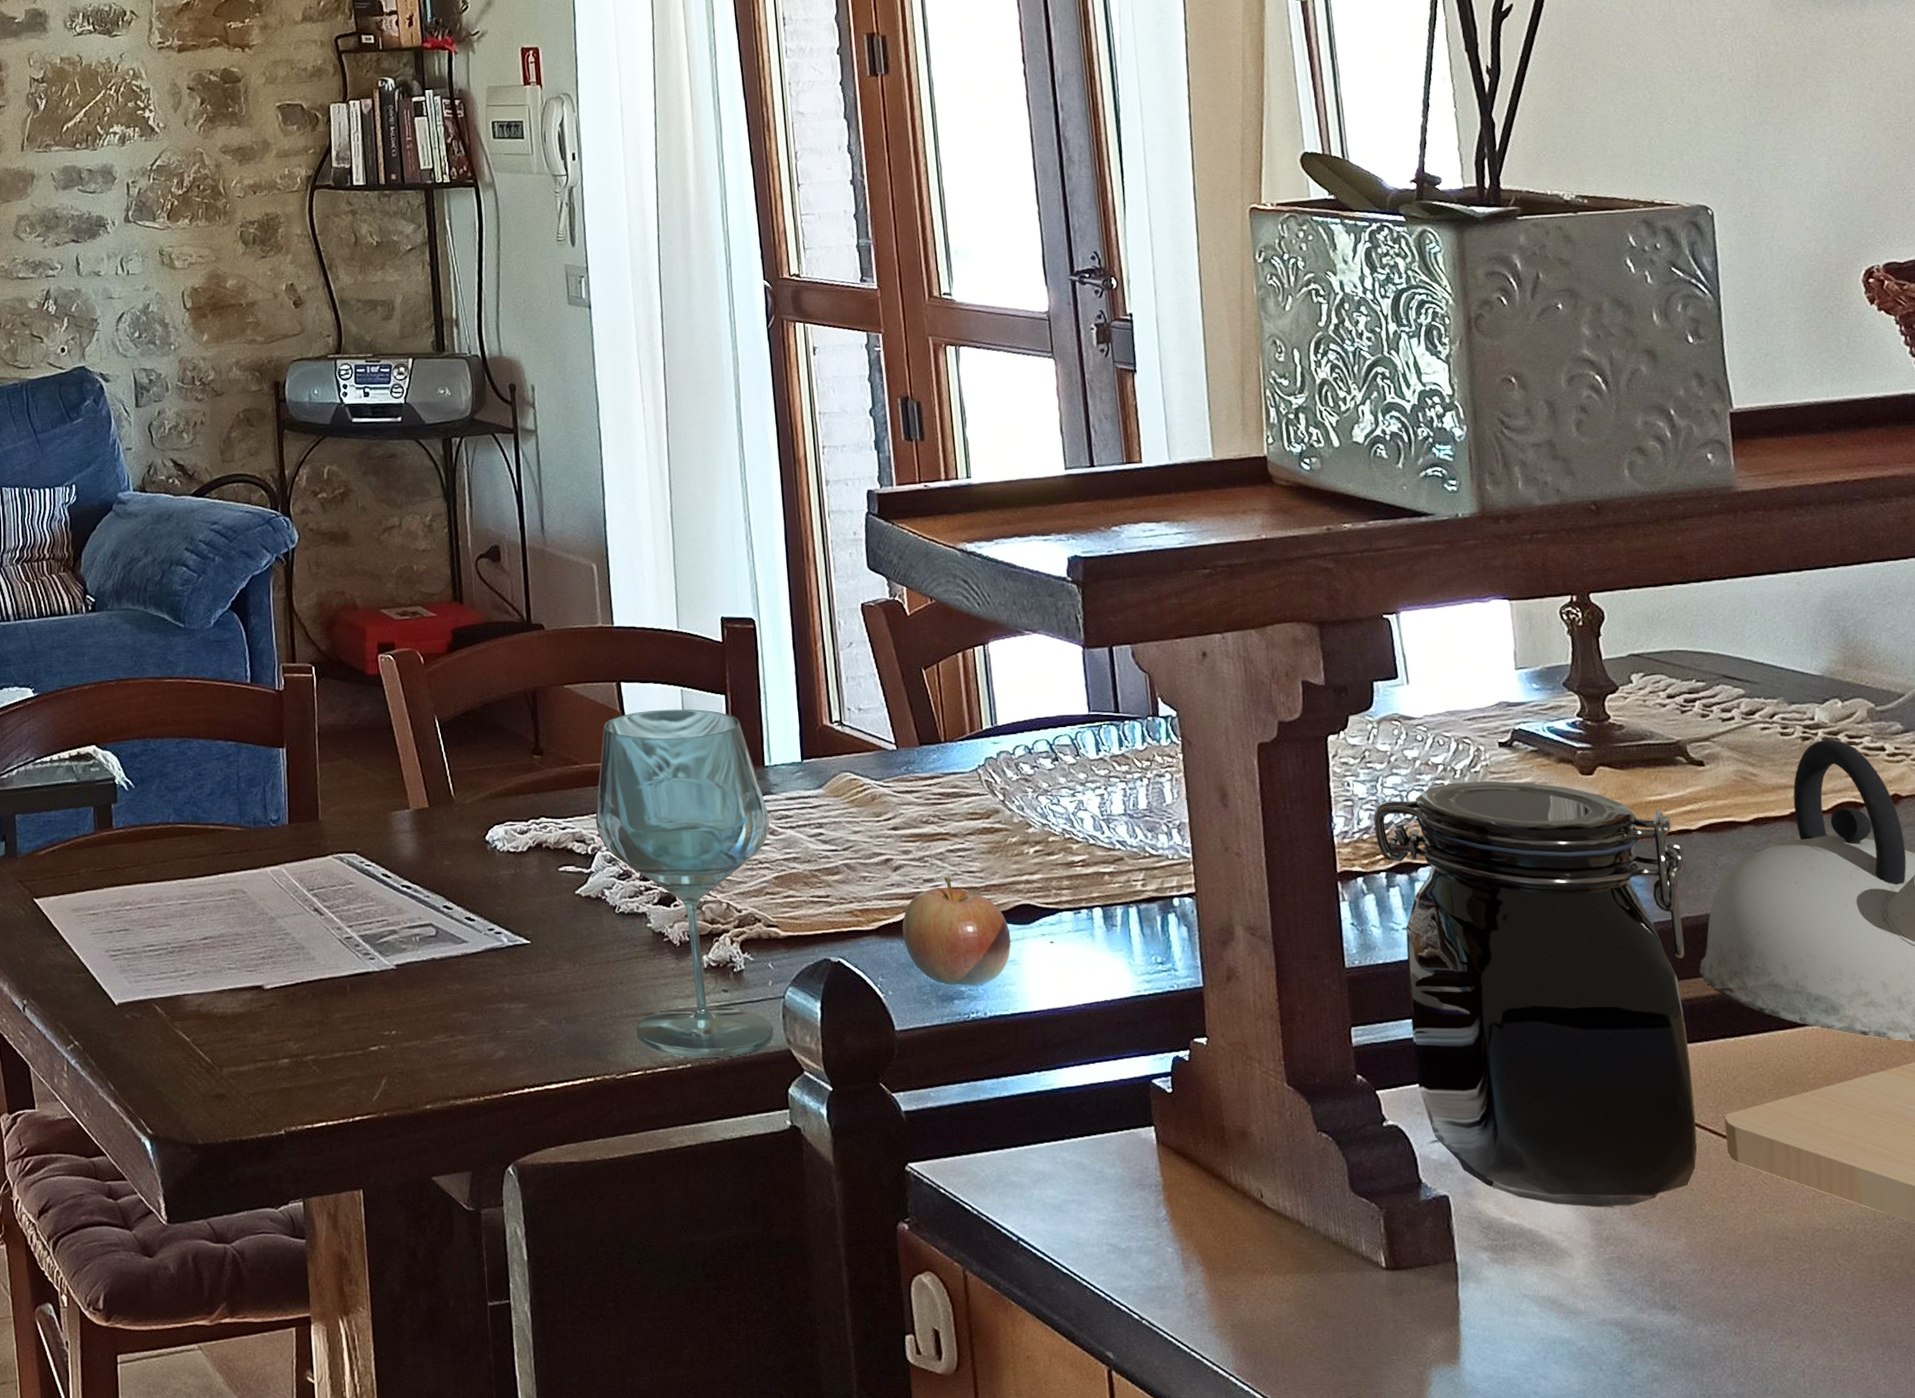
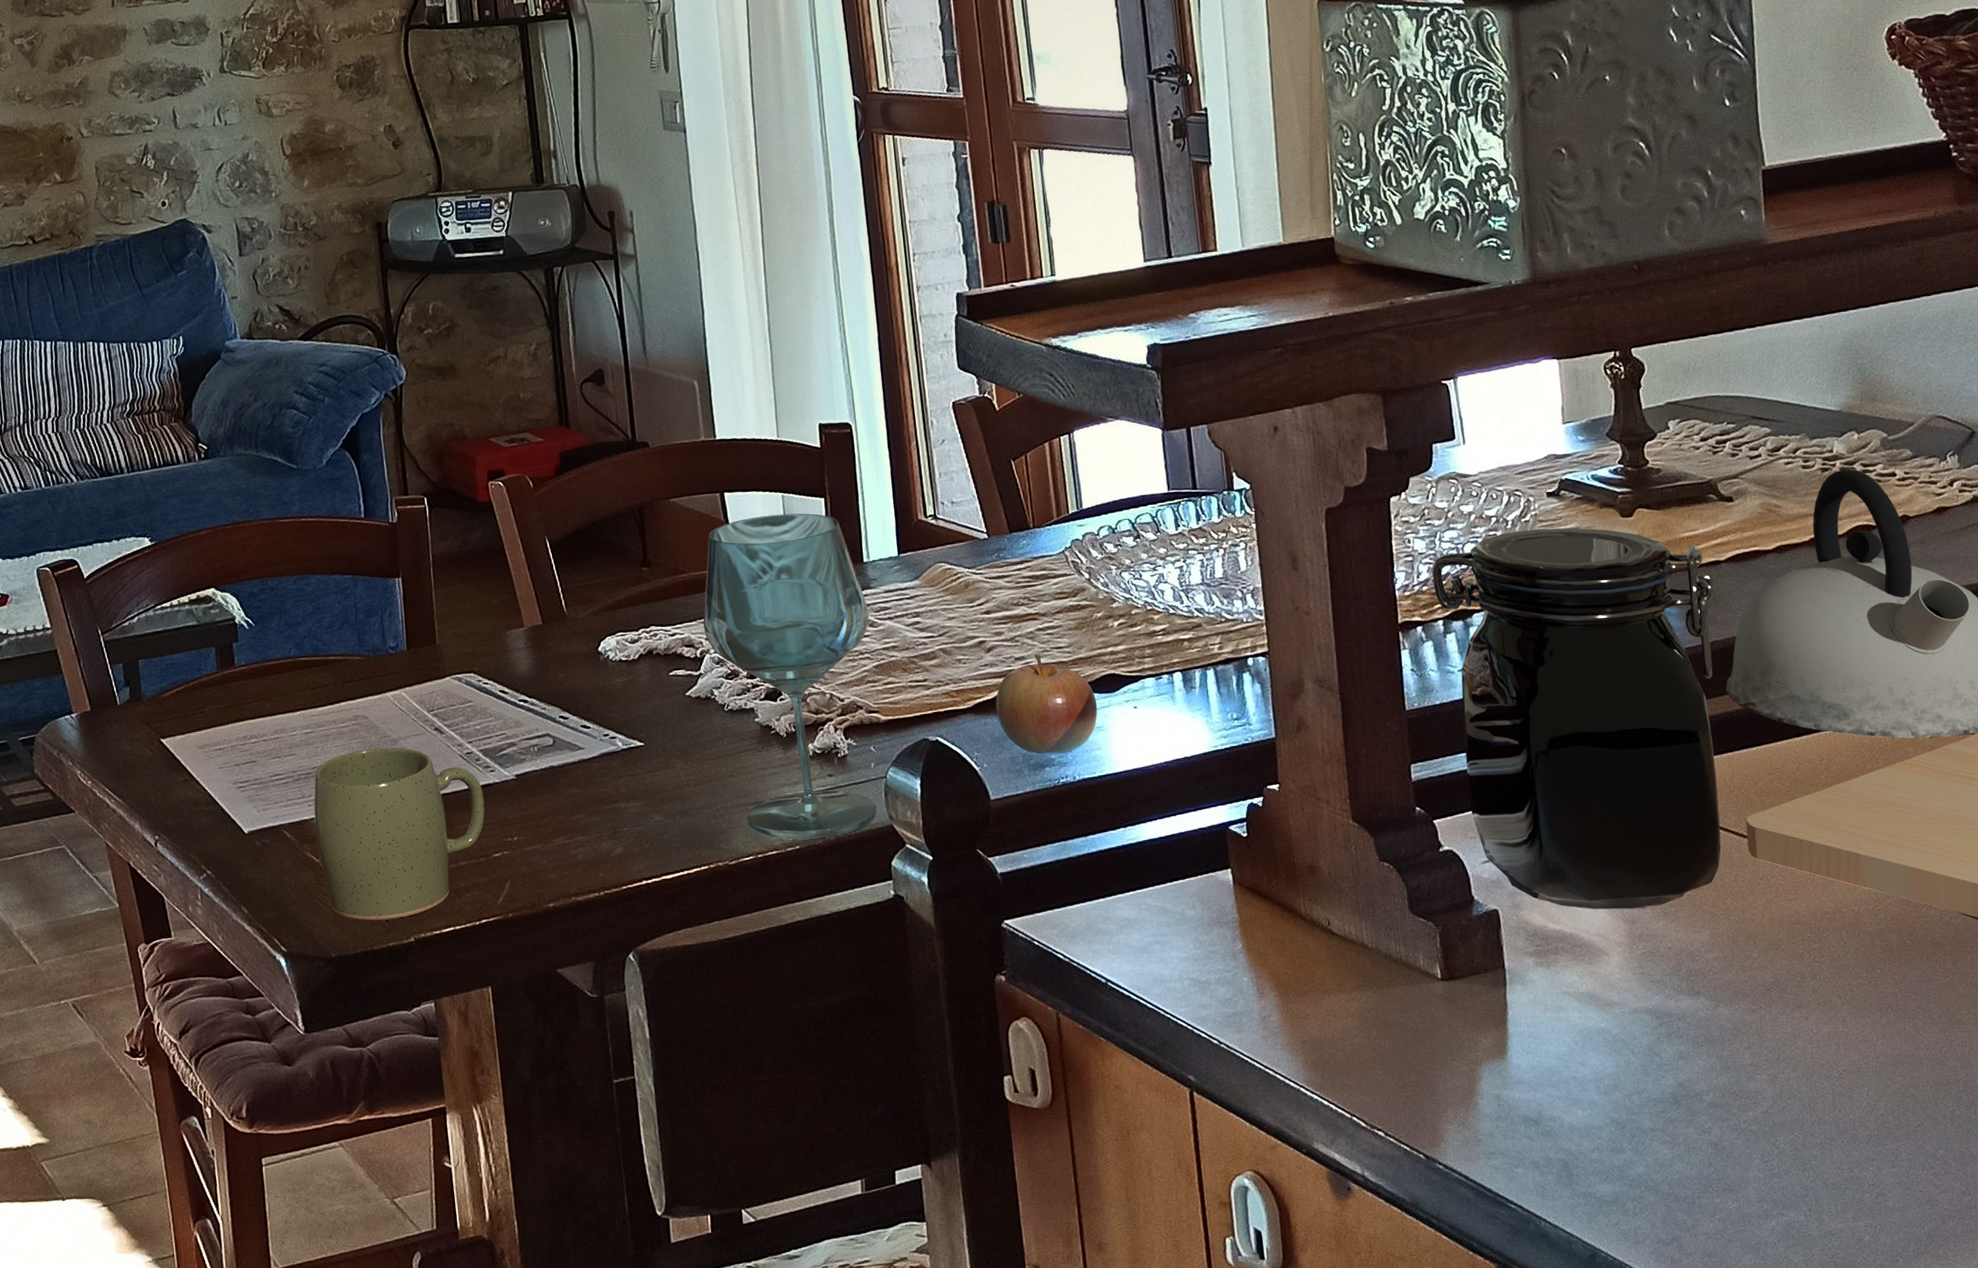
mug: none [186,925,363,1109] -> present [313,747,485,921]

